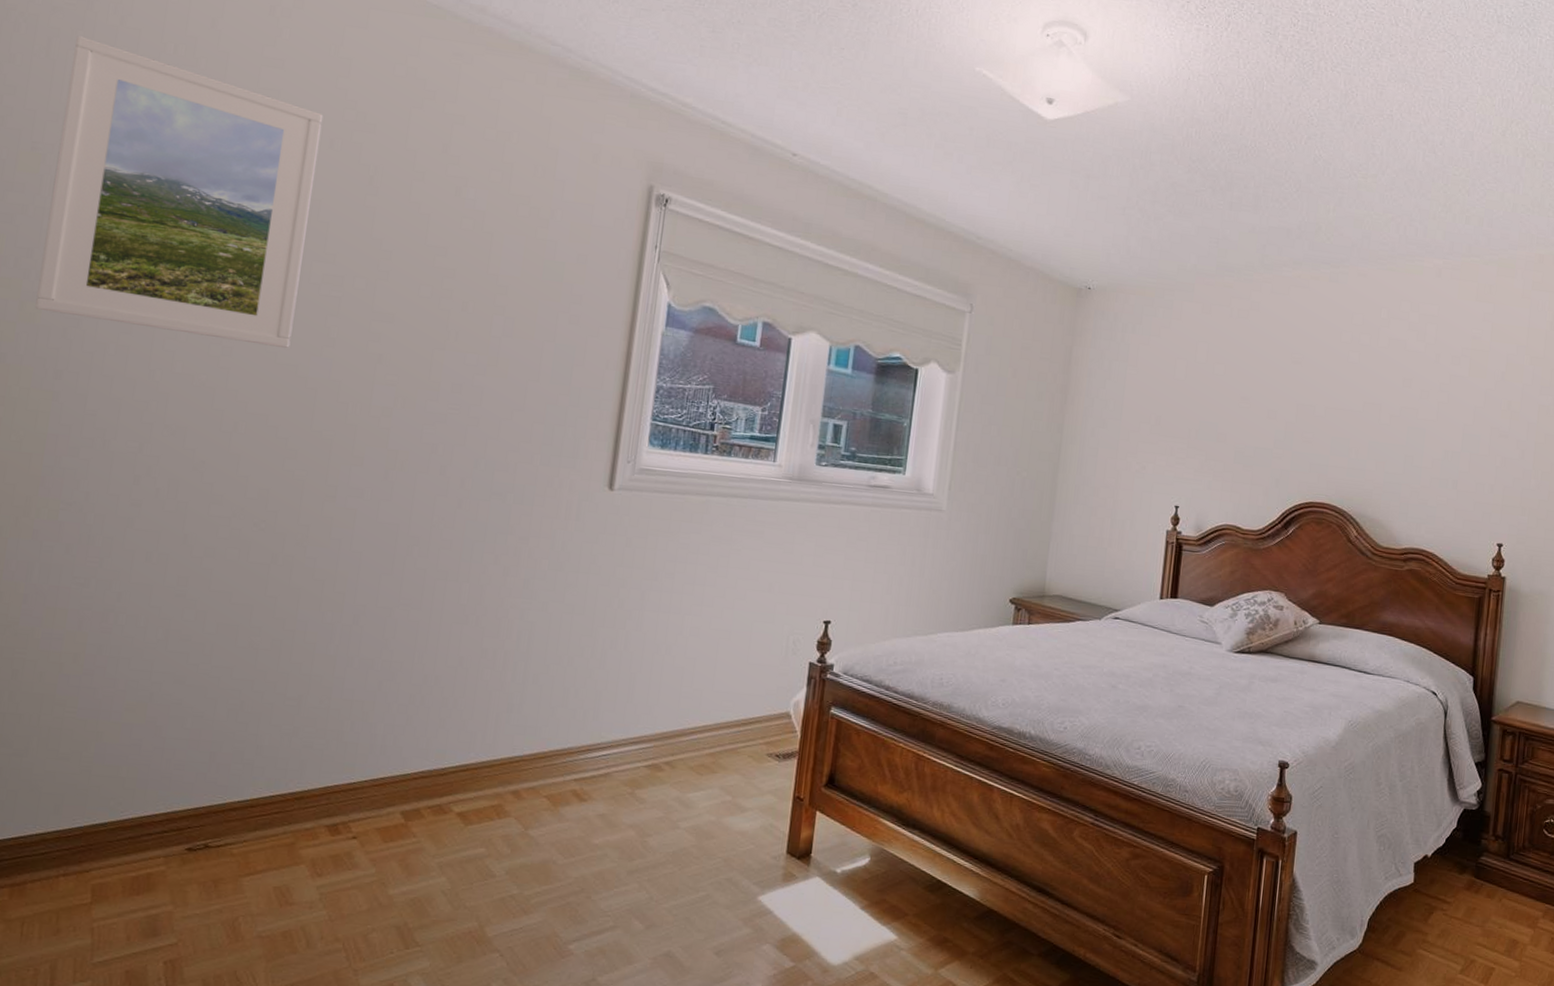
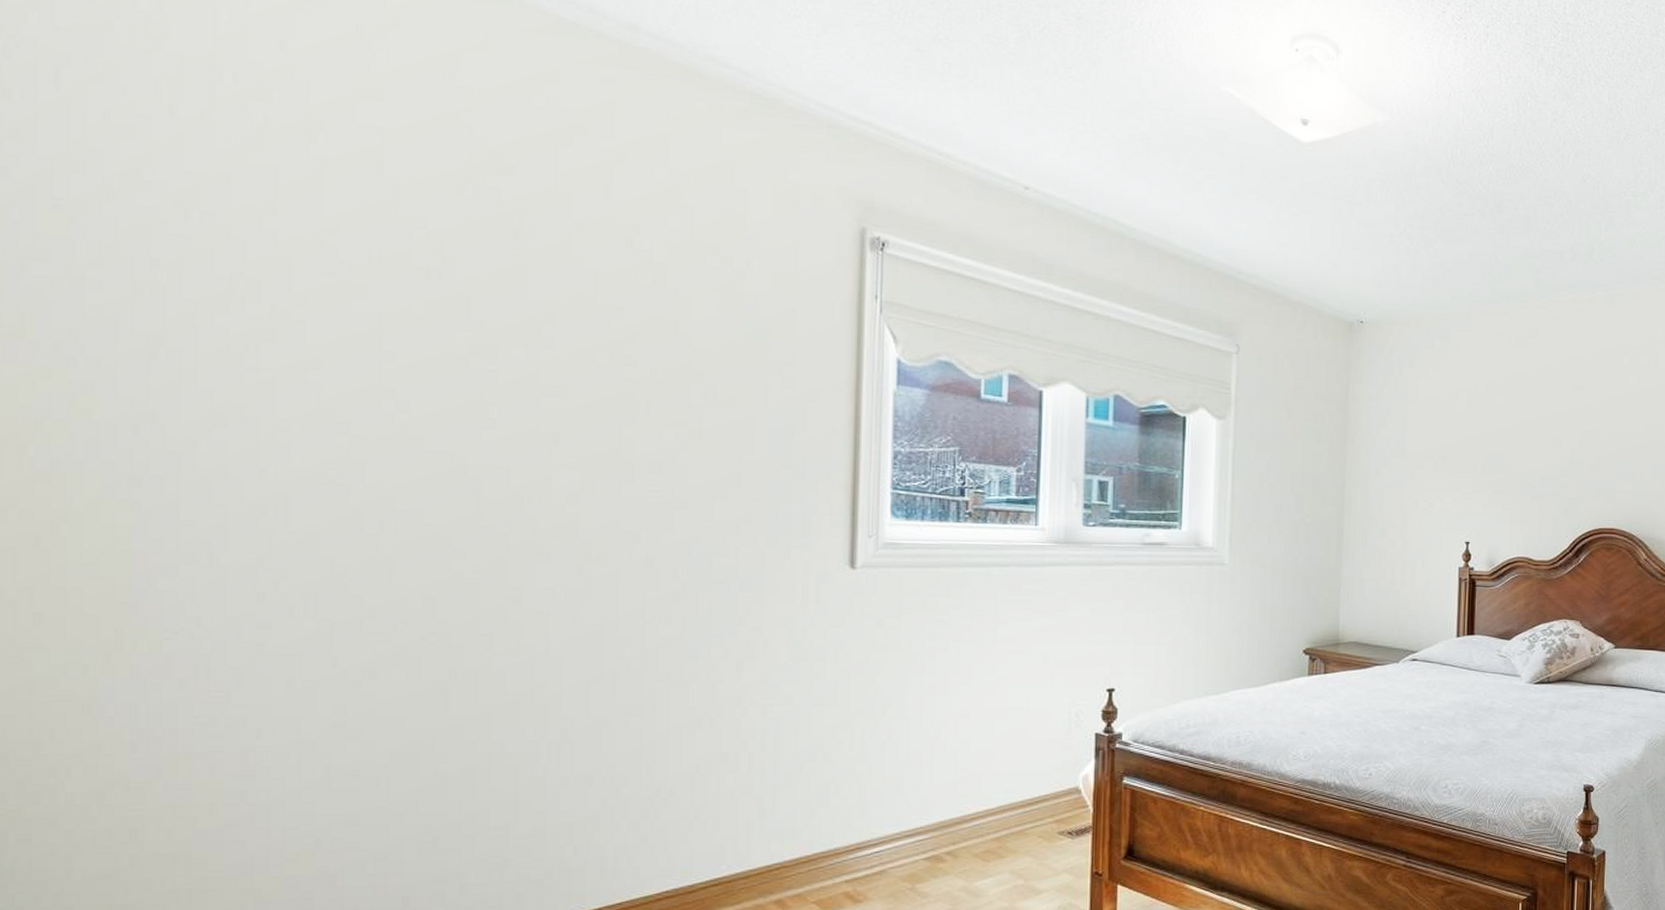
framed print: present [35,35,324,348] -> none [91,64,445,433]

